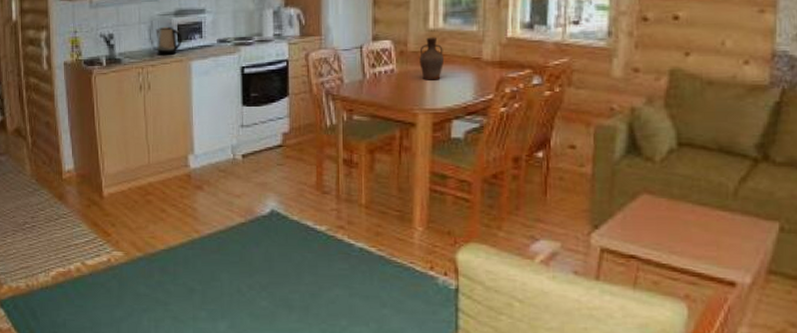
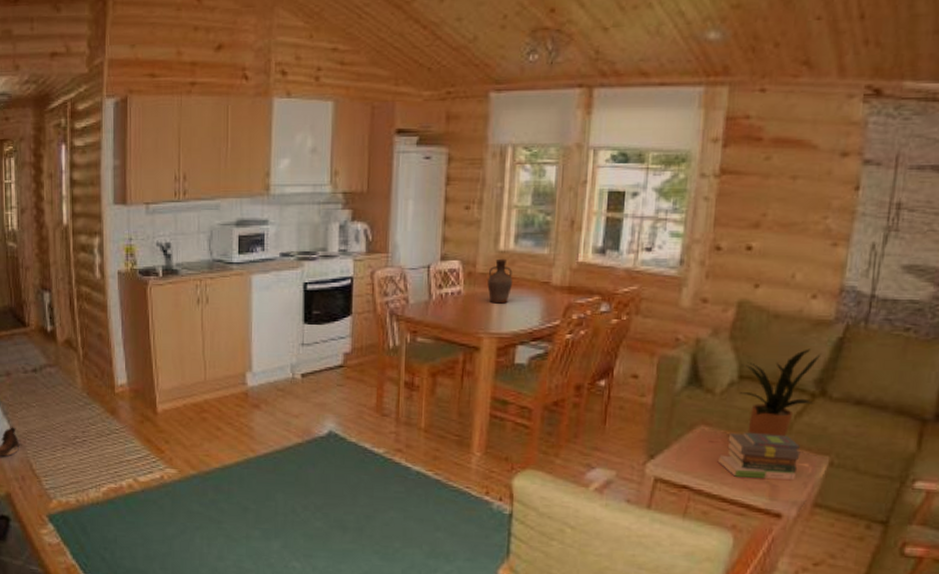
kettle: present [155,26,182,56] -> none [215,237,243,269]
books: none [664,199,749,248] -> present [717,432,801,481]
house plant: none [679,114,760,203] -> present [739,349,822,437]

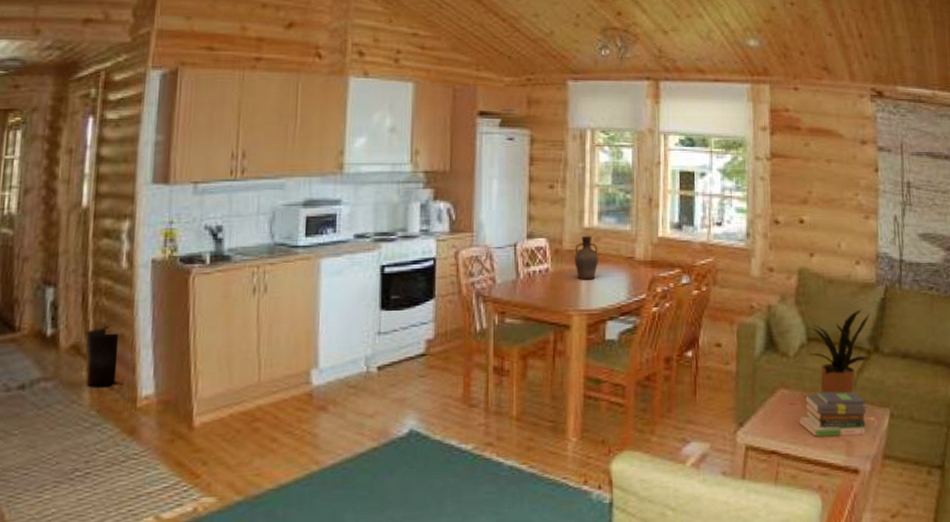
waste bin: none [73,327,105,375] -> present [84,327,124,388]

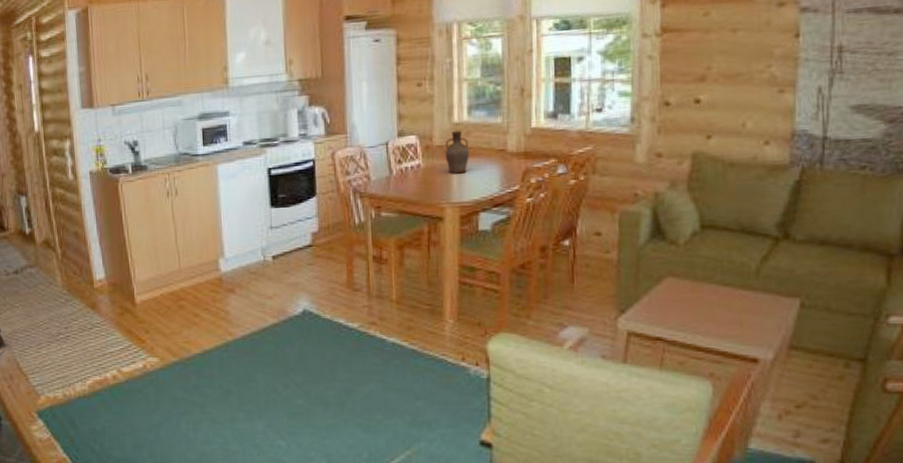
waste bin: present [84,327,124,388] -> none [51,226,83,273]
books: present [799,391,866,437] -> none [688,280,771,325]
house plant: present [808,309,871,394] -> none [702,194,781,283]

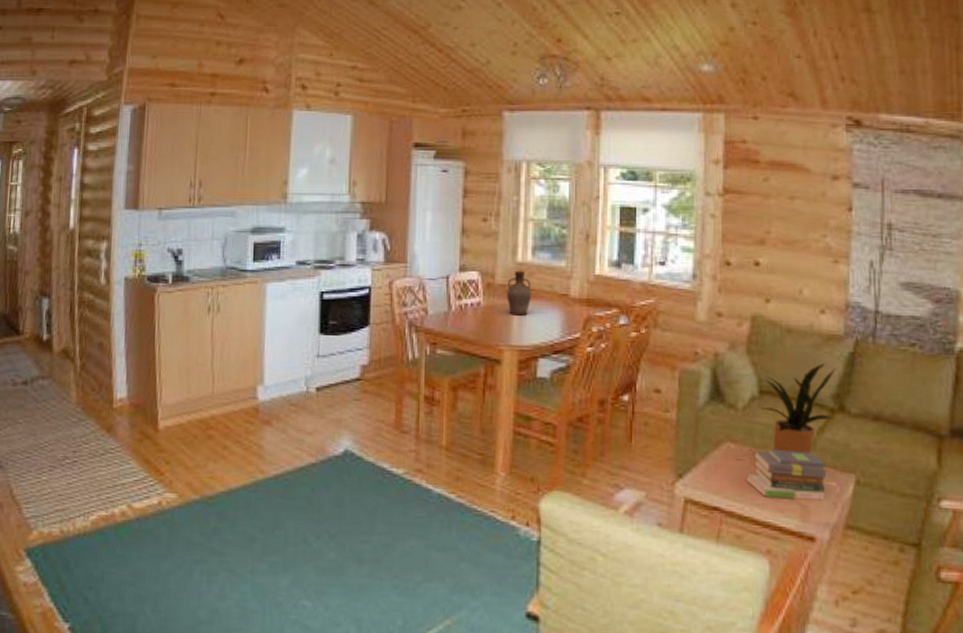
books: none [688,280,771,325] -> present [746,449,827,501]
house plant: none [702,194,781,283] -> present [760,363,836,455]

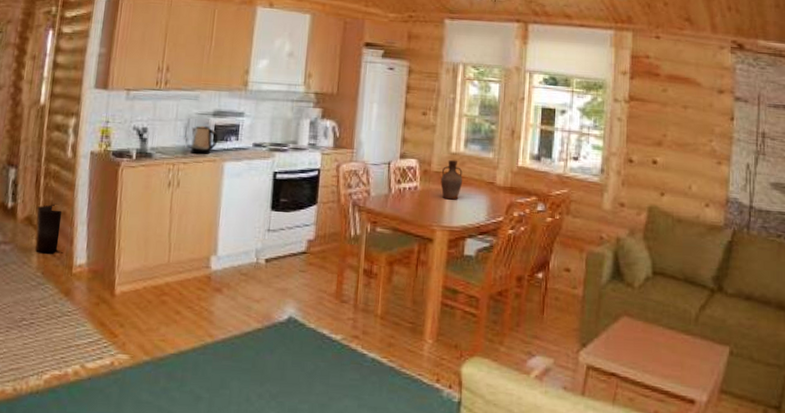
waste bin: none [72,336,103,388] -> present [35,205,64,254]
kettle: none [229,244,258,276] -> present [190,125,218,155]
books: present [746,449,827,501] -> none [639,323,706,369]
house plant: present [760,363,836,455] -> none [654,250,717,328]

